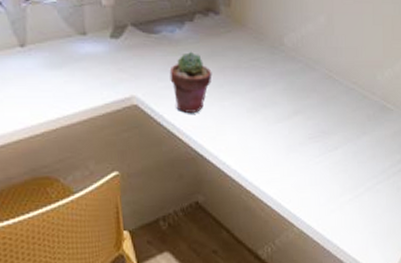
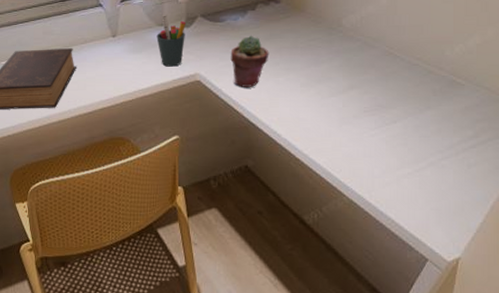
pen holder: none [79,21,115,87] -> present [156,15,187,67]

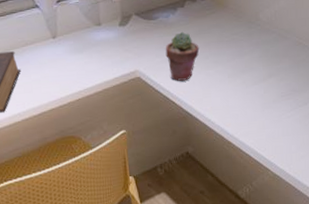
pen holder: present [156,15,187,67] -> none [95,14,123,66]

